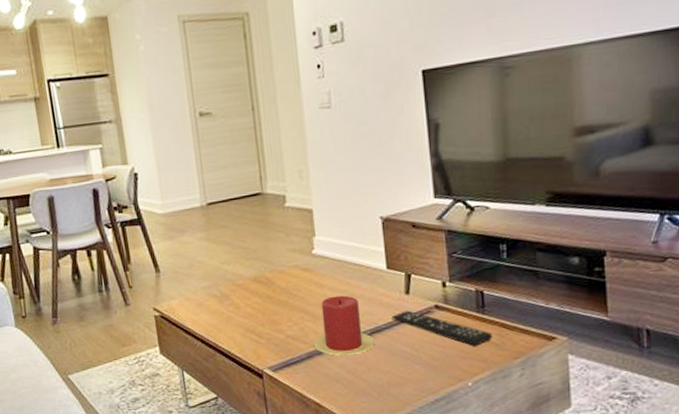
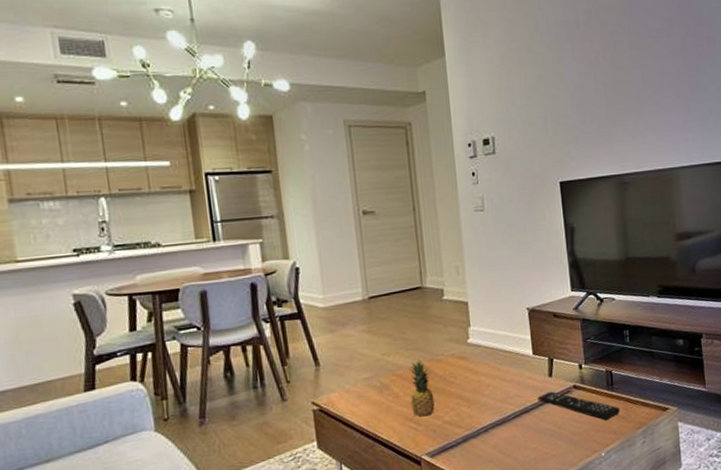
fruit: none [250,271,277,329] -> present [409,361,435,417]
candle: present [313,295,375,356] -> none [468,380,523,438]

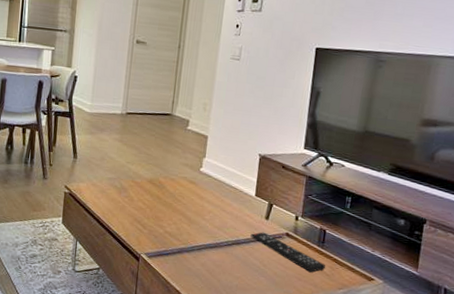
fruit: present [409,361,435,417] -> none [141,175,162,223]

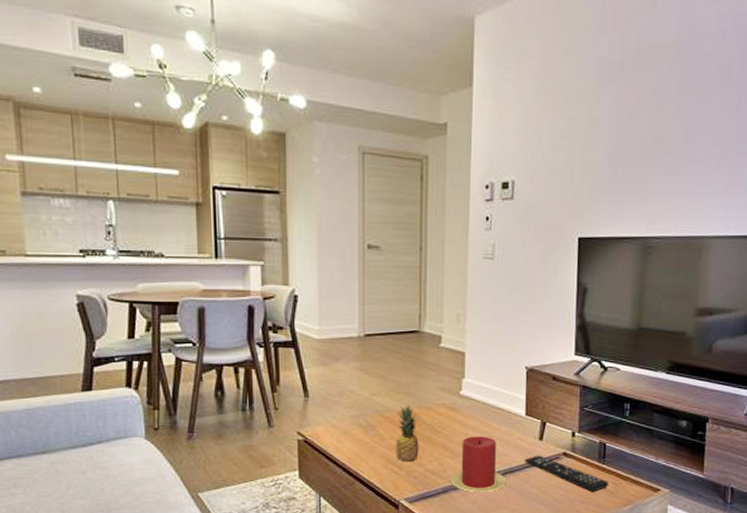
fruit: none [141,175,162,223] -> present [396,406,419,462]
candle: none [185,207,233,258] -> present [450,436,506,493]

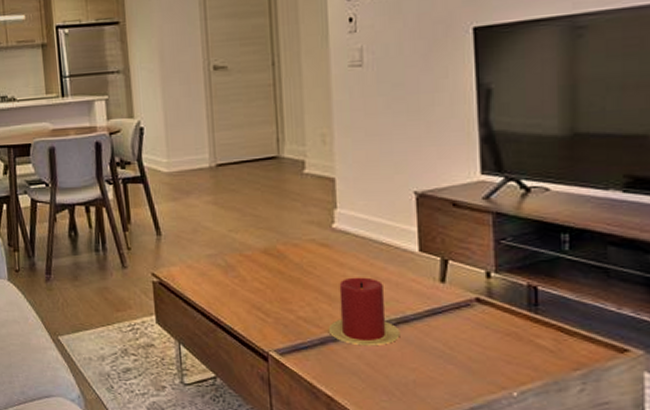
fruit: present [396,406,419,462] -> none [259,243,288,307]
remote control: present [524,455,608,492] -> none [422,301,546,350]

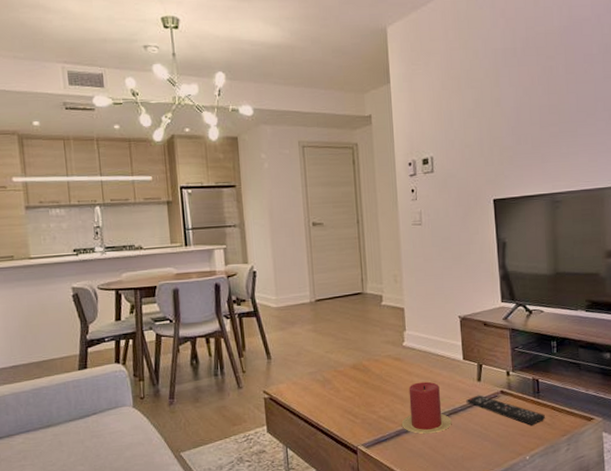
remote control: none [422,301,546,350] -> present [466,395,545,425]

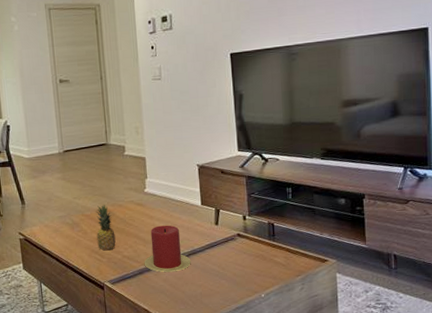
fruit: none [349,360,371,411] -> present [96,205,116,251]
remote control: present [466,395,545,425] -> none [204,237,280,266]

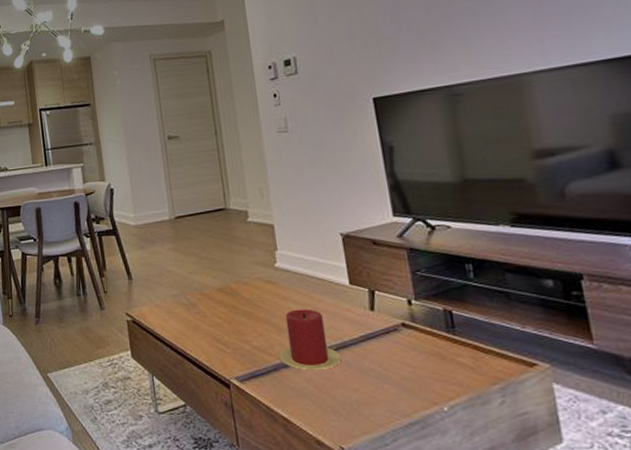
fruit: present [96,205,116,251] -> none [216,282,243,339]

